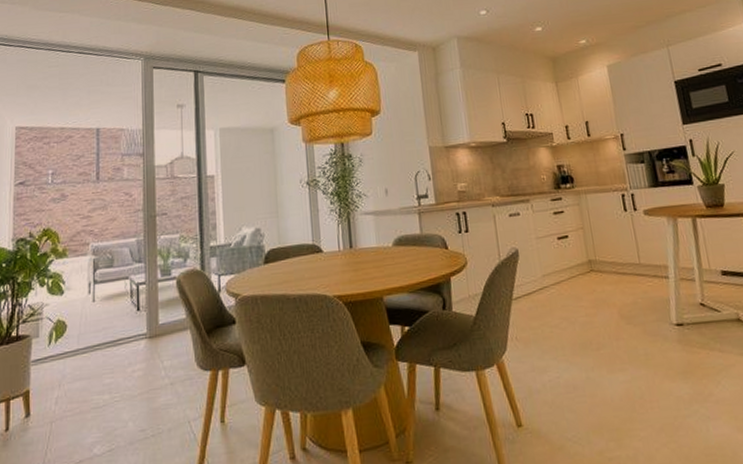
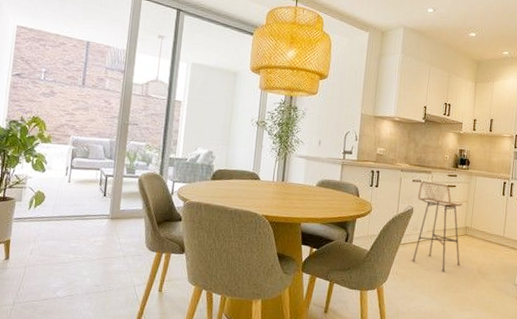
bar stool: none [519,211,595,326] -> present [412,181,463,273]

